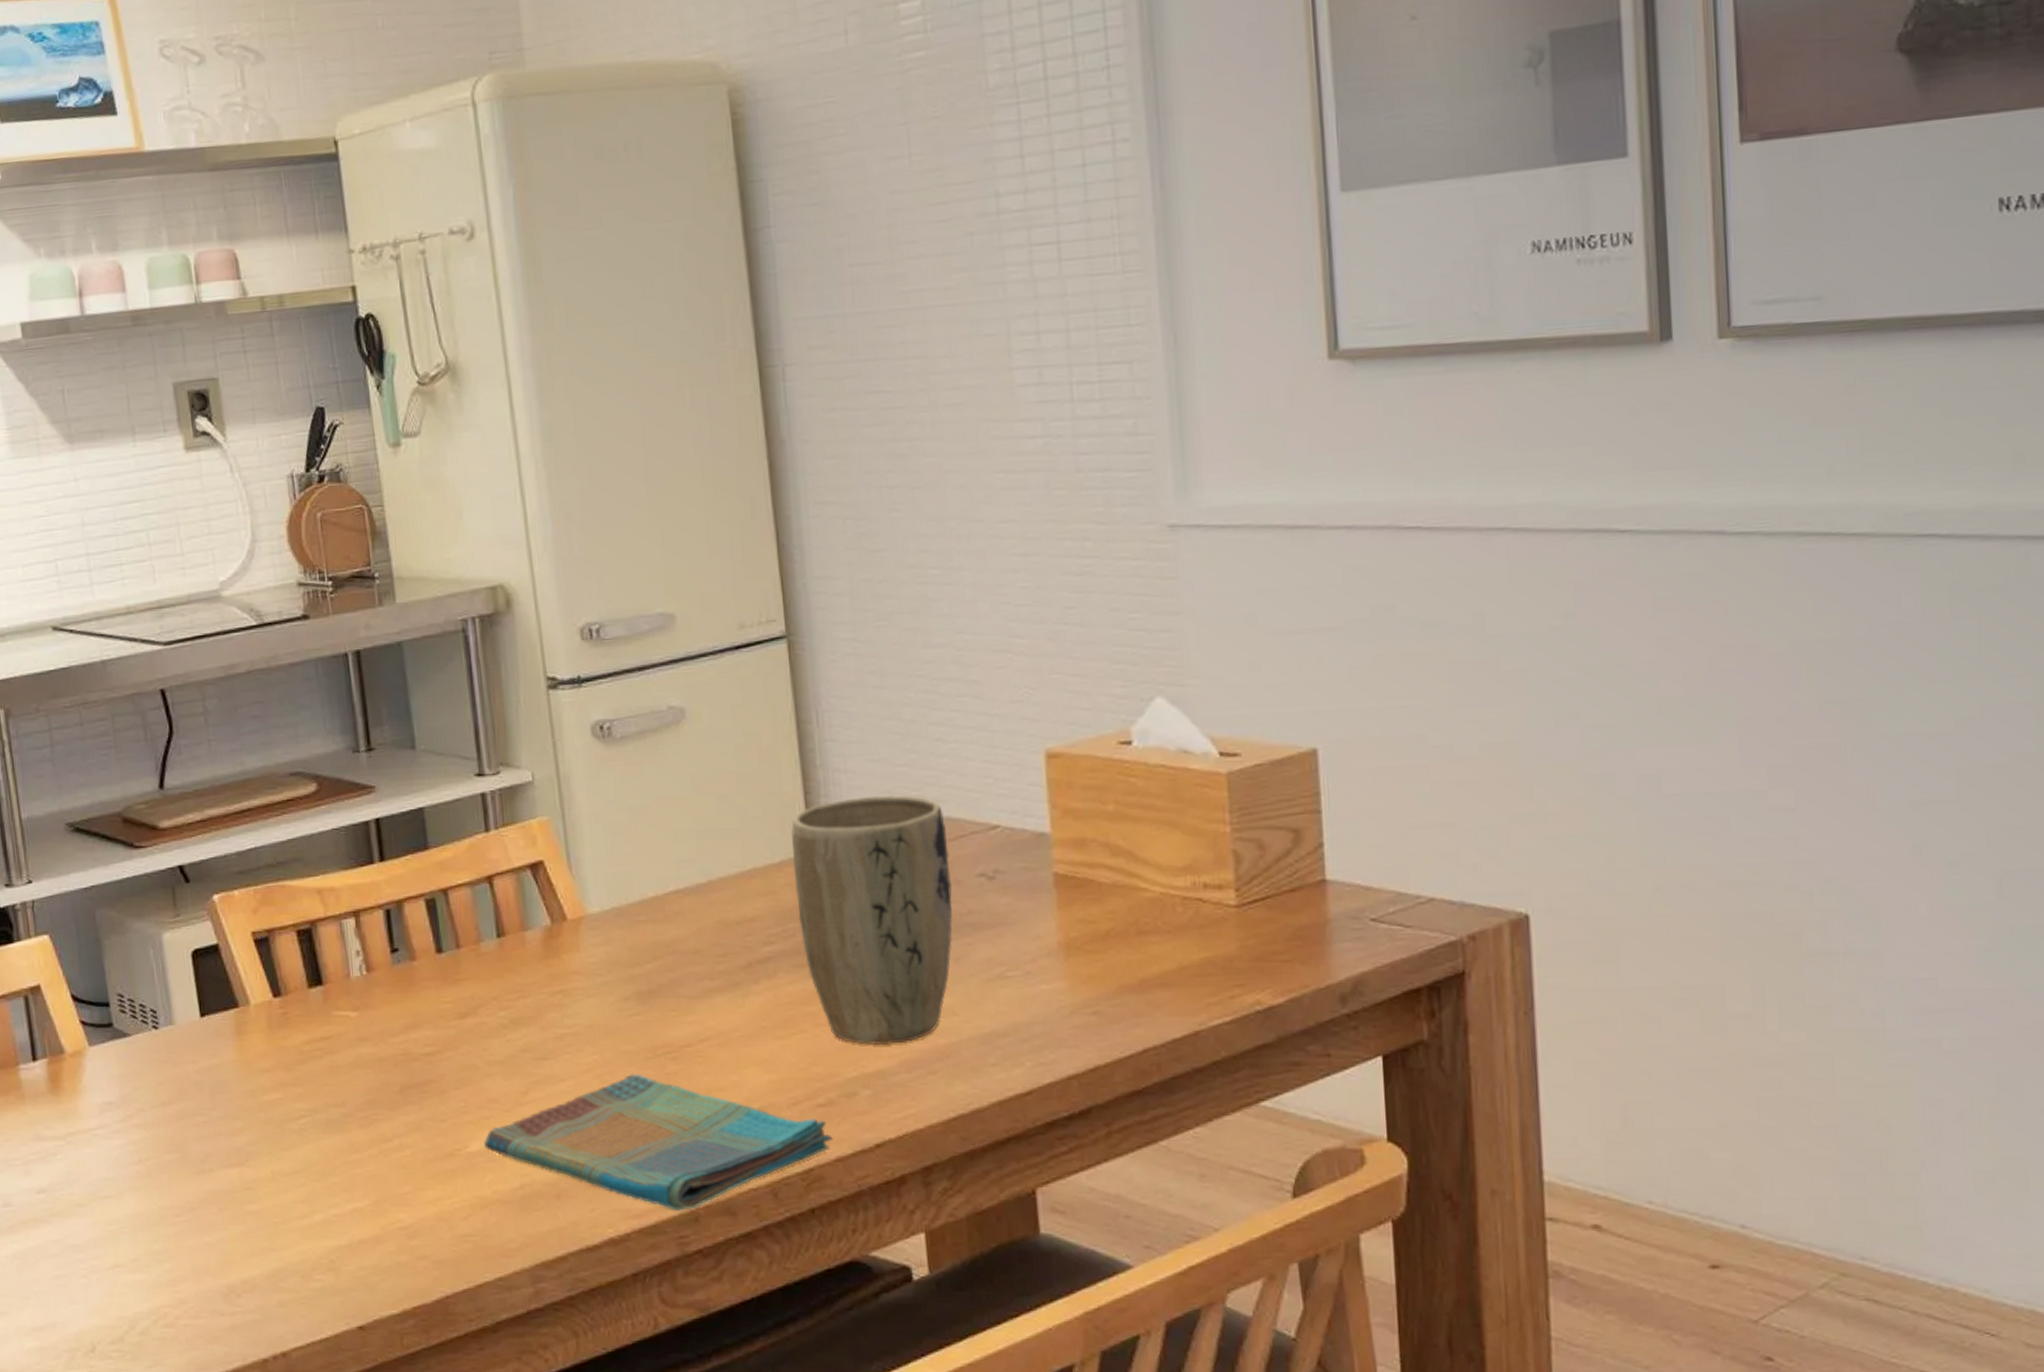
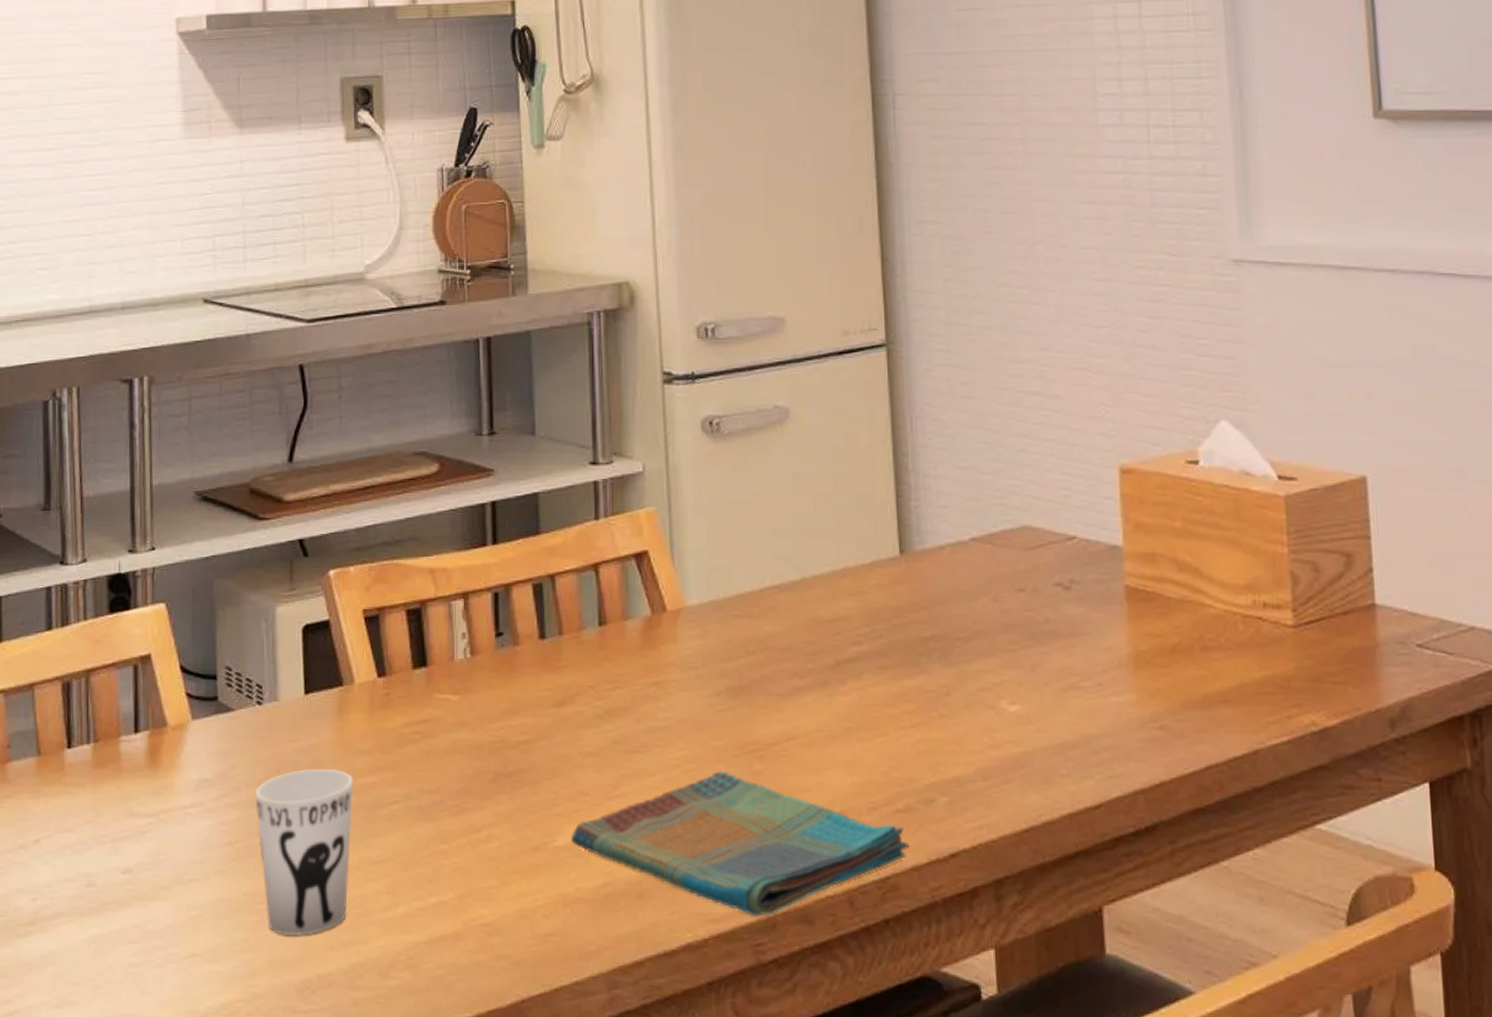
cup: none [160,1086,264,1246] -> present [254,768,354,937]
plant pot: present [790,795,954,1046] -> none [882,502,1031,752]

